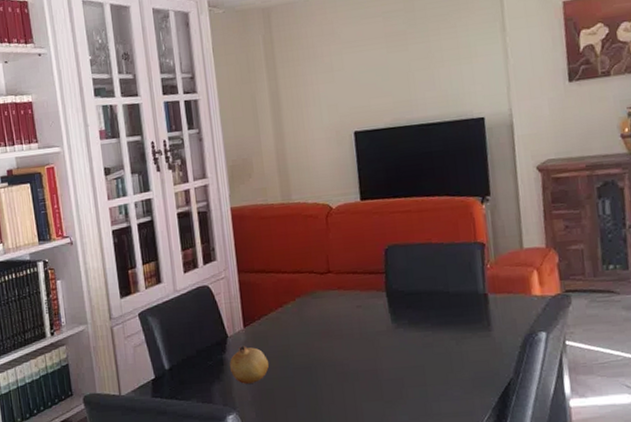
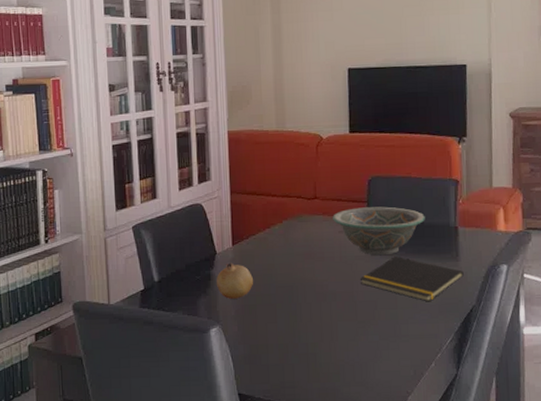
decorative bowl: none [349,276,450,330] -> present [333,206,425,256]
notepad: none [384,329,498,377] -> present [361,256,464,302]

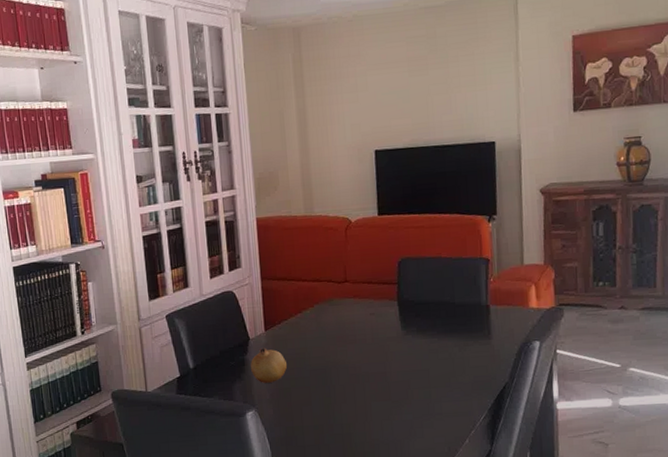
decorative bowl: present [333,206,425,256] -> none [363,287,456,337]
notepad: present [361,256,464,302] -> none [393,336,496,381]

